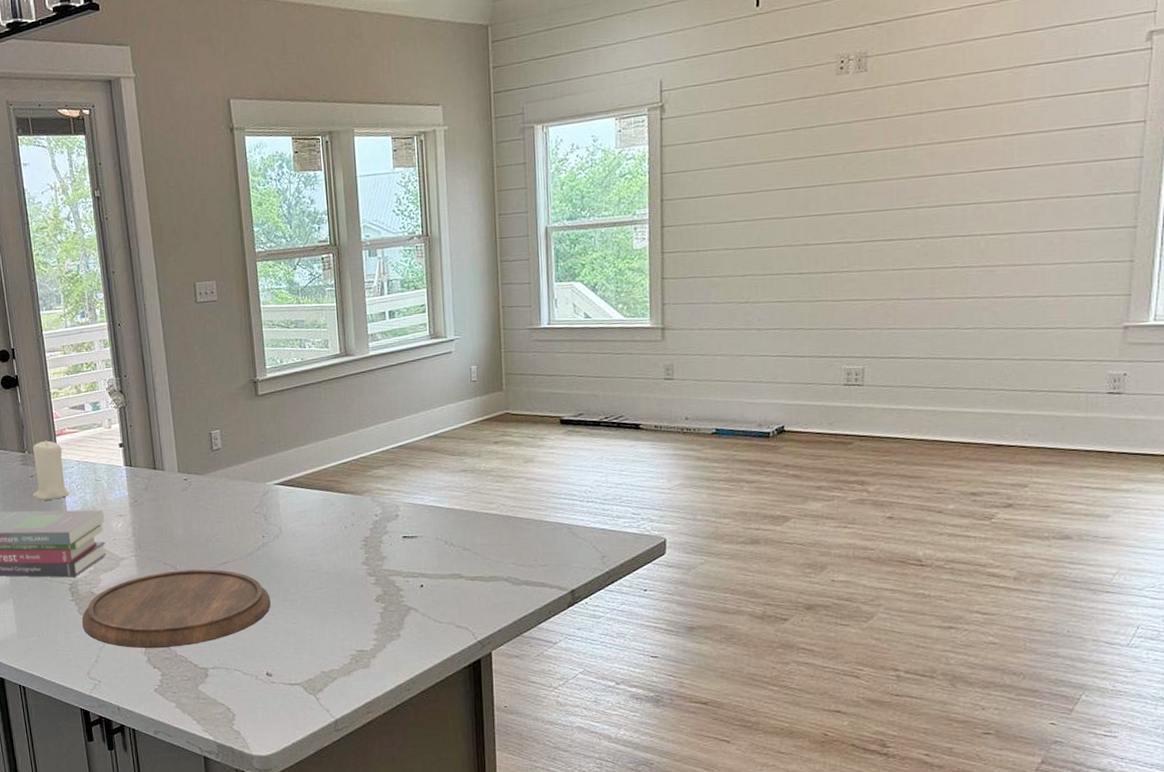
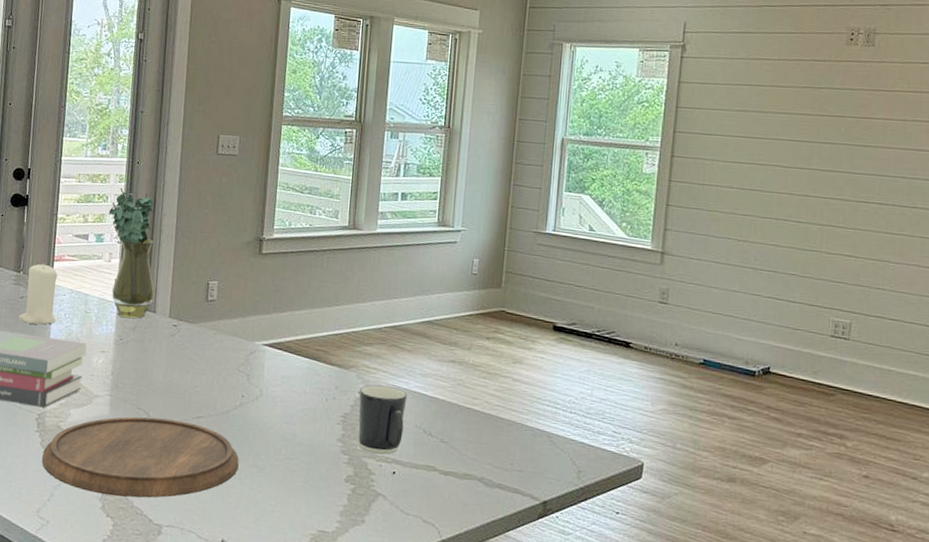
vase: none [99,353,160,479] -> present [108,188,155,318]
mug: none [376,504,425,571] -> present [358,385,408,455]

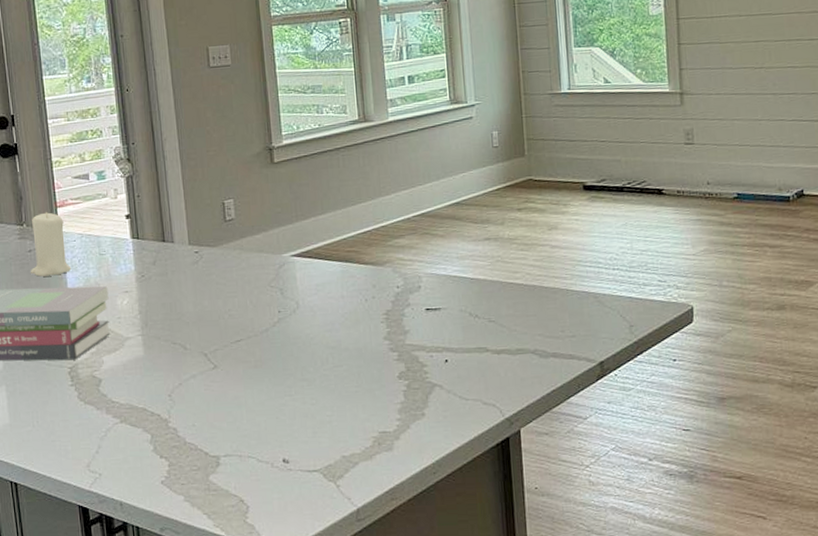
cutting board: present [42,416,239,498] -> none [82,348,288,436]
vase: present [108,188,155,318] -> none [105,119,170,253]
mug: present [358,385,408,455] -> none [397,275,450,346]

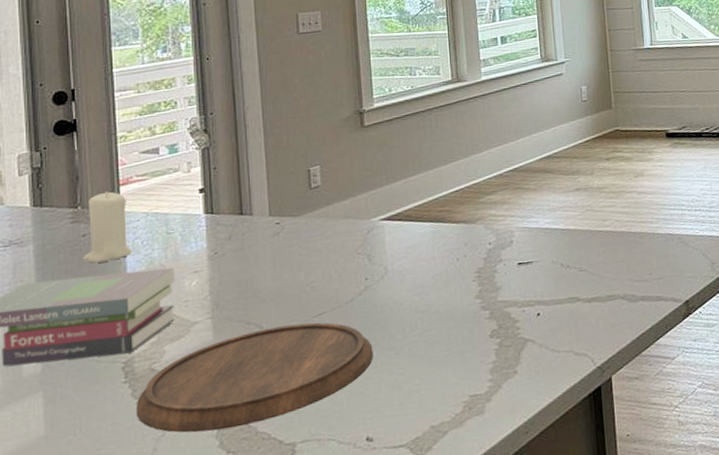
cutting board: none [82,348,288,436] -> present [137,322,373,433]

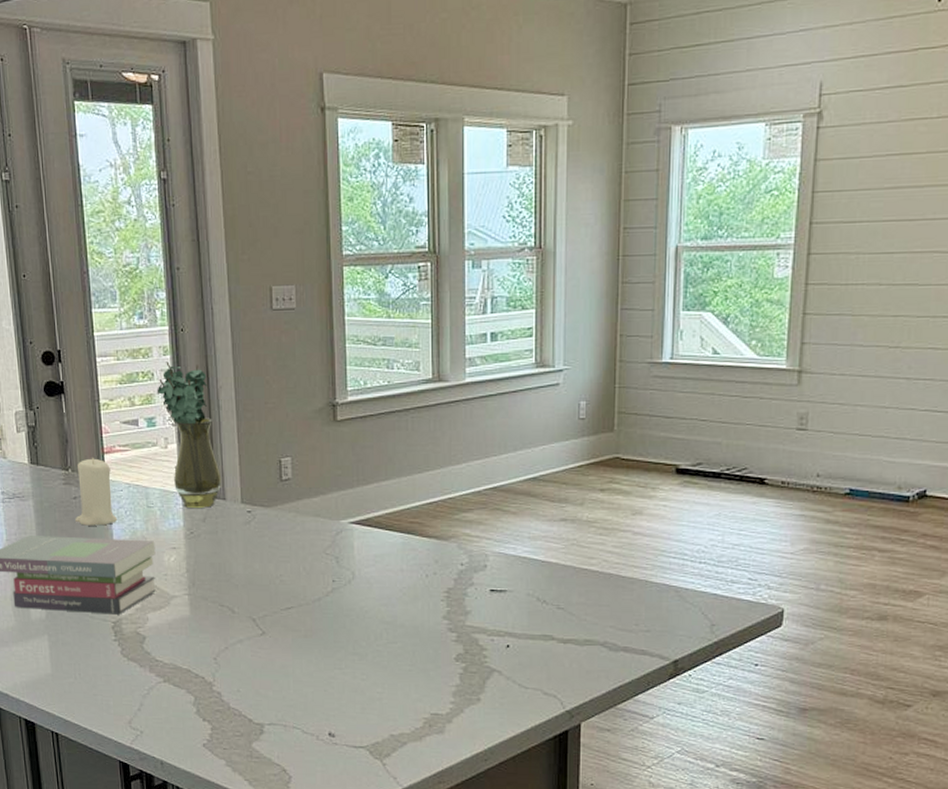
cutting board: present [137,322,373,433] -> none [125,613,338,699]
vase: none [180,89,249,229] -> present [157,361,222,508]

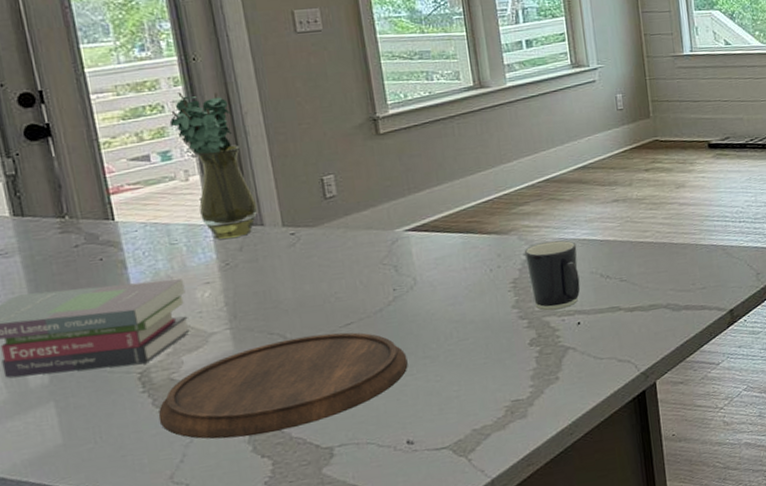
candle: present [75,457,118,526] -> none [76,199,134,275]
cutting board: none [125,613,338,699] -> present [159,332,408,439]
mug: none [461,553,516,628] -> present [524,240,581,311]

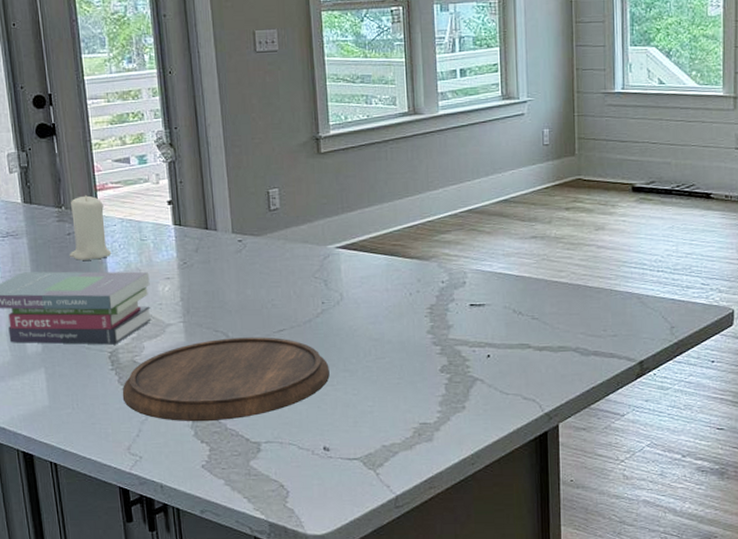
candle: none [76,199,134,275] -> present [70,194,112,260]
vase: present [169,92,258,239] -> none [147,102,213,239]
mug: present [524,240,581,311] -> none [442,271,493,340]

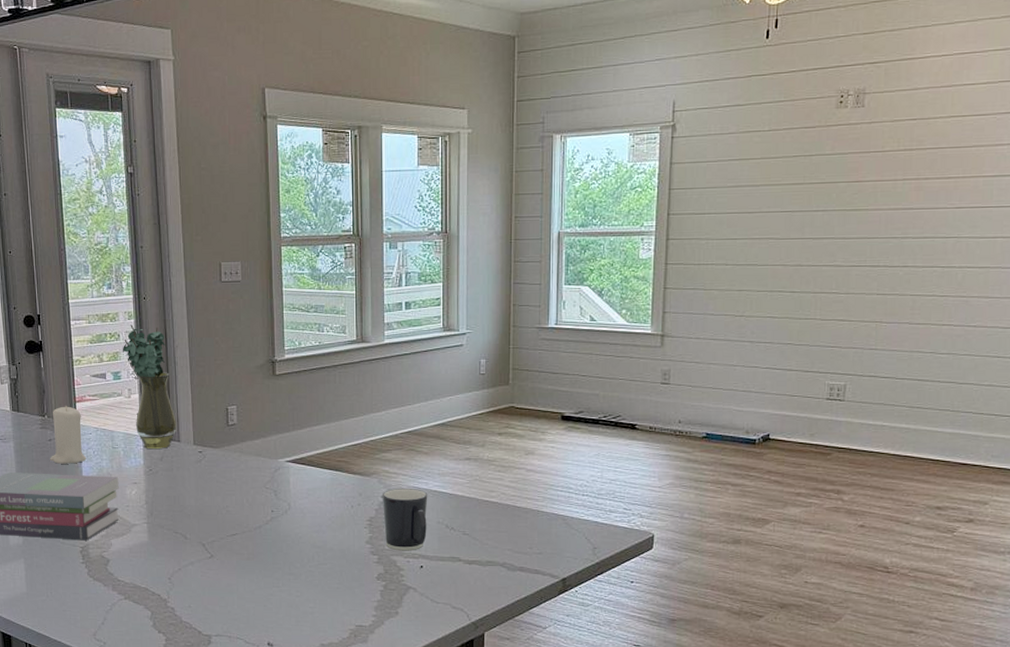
cutting board: present [123,337,330,421] -> none [91,539,276,614]
vase: none [147,102,213,239] -> present [122,324,177,448]
mug: none [442,271,493,340] -> present [382,488,428,551]

